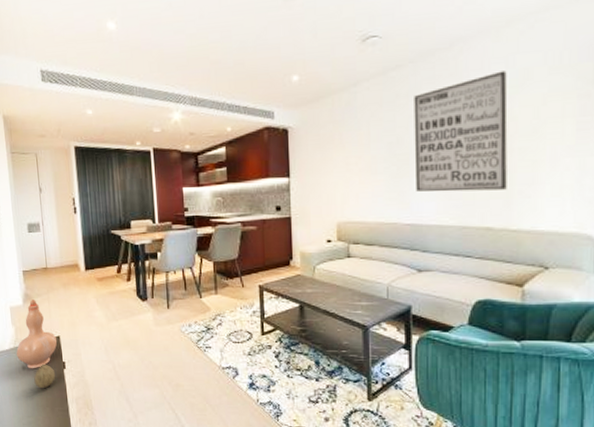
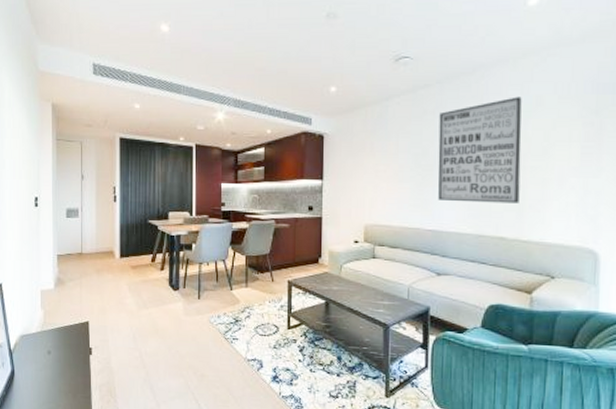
vase: present [16,300,58,369] -> none [43,284,86,354]
decorative egg: present [34,365,56,389] -> none [59,350,81,375]

